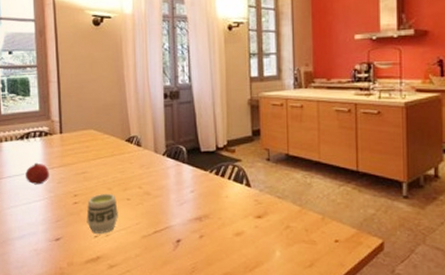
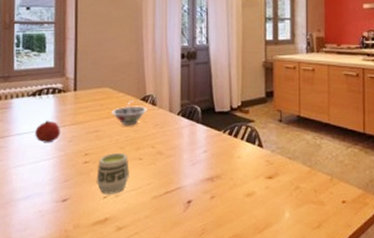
bowl: none [98,141,132,167] -> present [112,99,147,126]

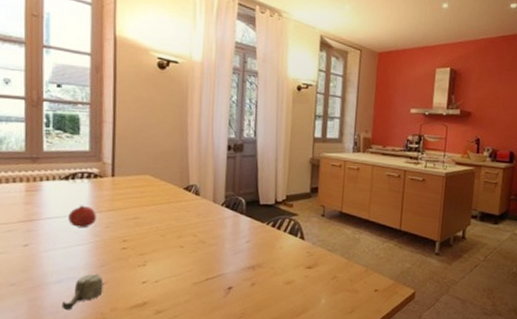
cup: none [28,189,67,228] -> present [62,274,103,311]
cup: present [96,152,129,194] -> none [135,239,170,280]
bowl: present [112,99,147,126] -> none [152,188,190,215]

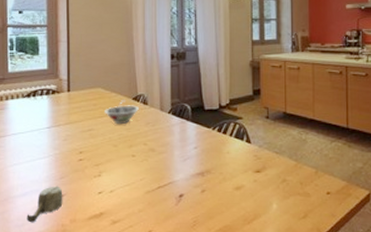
fruit: present [68,205,96,228] -> none [31,120,55,142]
bowl: none [152,188,190,215] -> present [105,99,139,125]

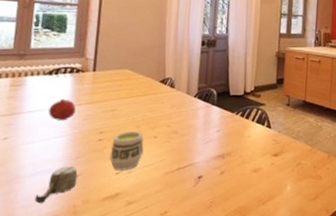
fruit: none [31,120,55,142] -> present [48,98,76,121]
cup: none [91,150,123,190] -> present [109,131,144,170]
bowl: present [105,99,139,125] -> none [130,81,165,106]

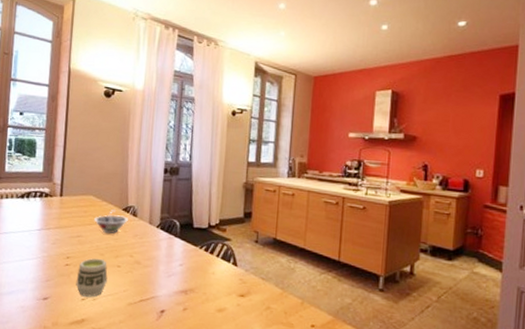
cup: present [34,166,78,204] -> none [11,287,48,322]
fruit: present [48,98,76,121] -> none [21,222,45,244]
bowl: none [130,81,165,106] -> present [94,208,128,234]

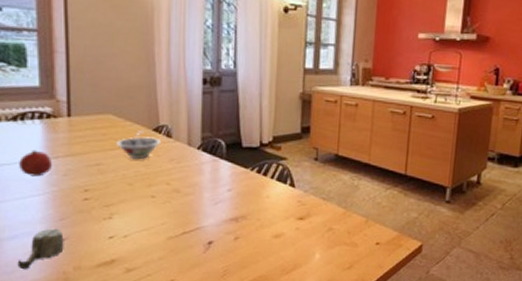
cup: none [11,287,48,322] -> present [17,228,64,270]
fruit: none [21,222,45,244] -> present [19,150,52,177]
cup: present [76,258,108,297] -> none [100,189,140,234]

